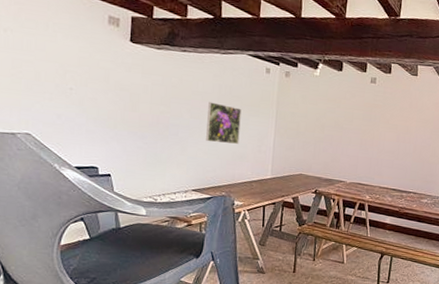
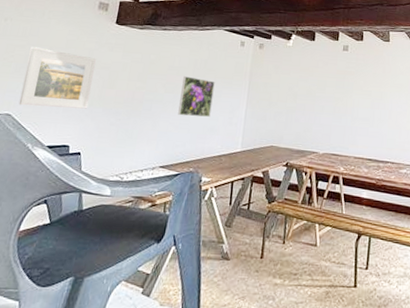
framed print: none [37,62,115,132] -> present [18,47,97,109]

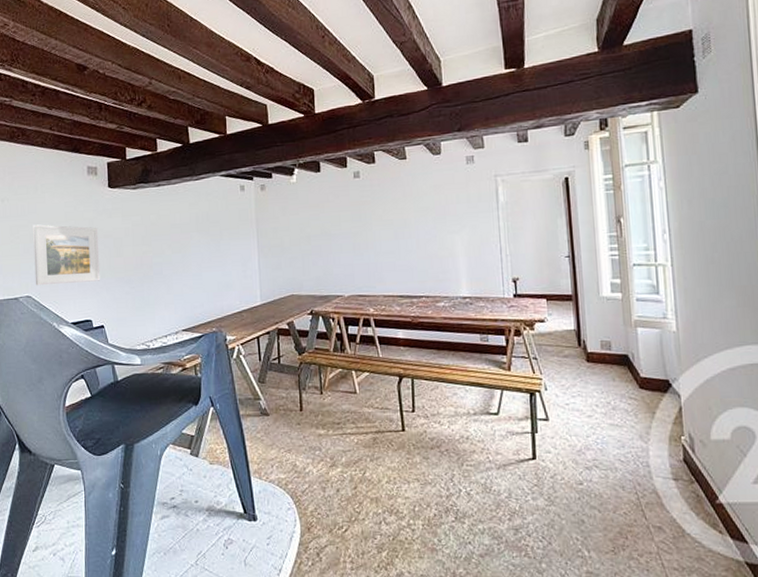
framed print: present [178,76,215,117] -> none [188,232,223,276]

